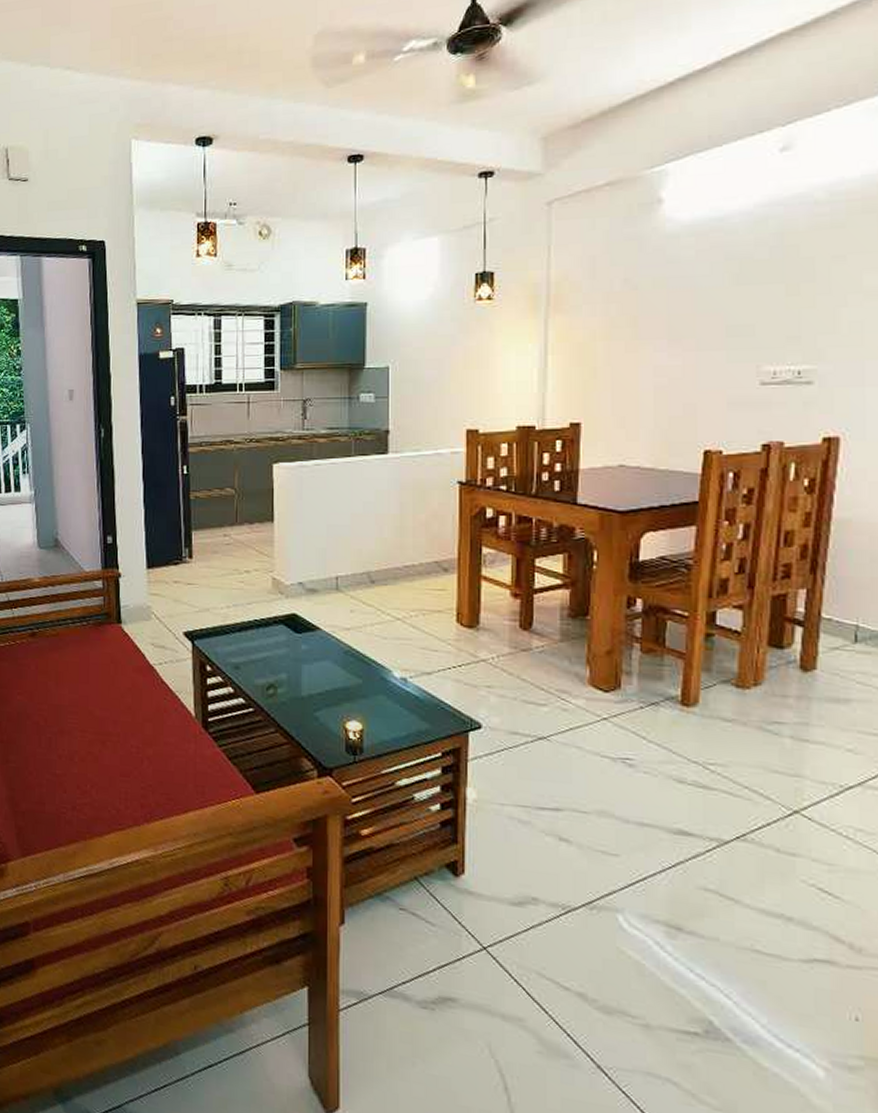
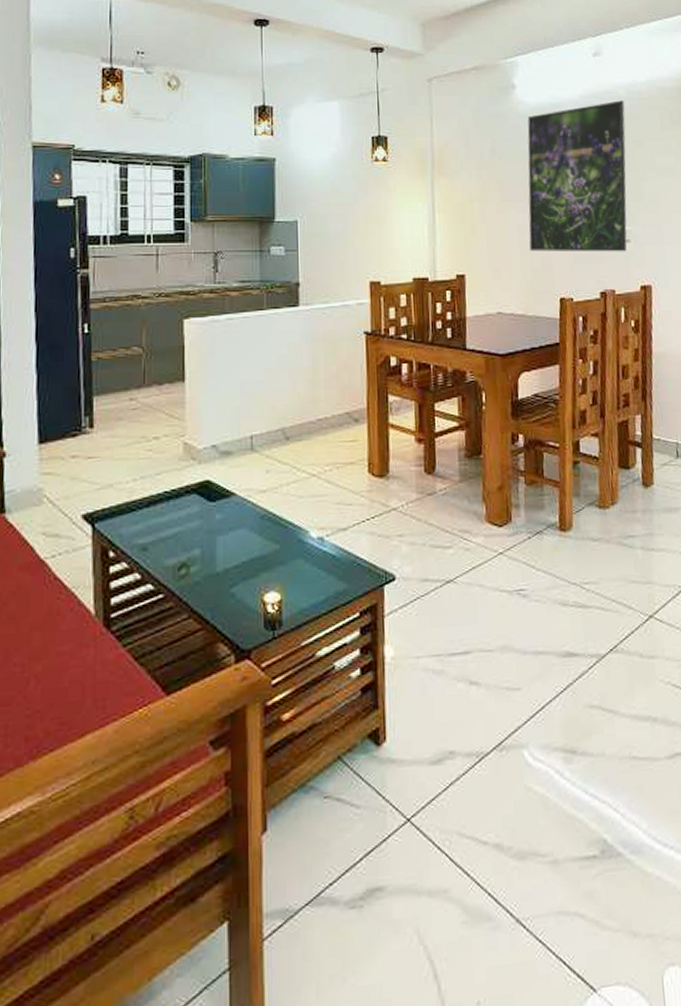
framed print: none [668,205,824,397] -> present [527,100,627,252]

